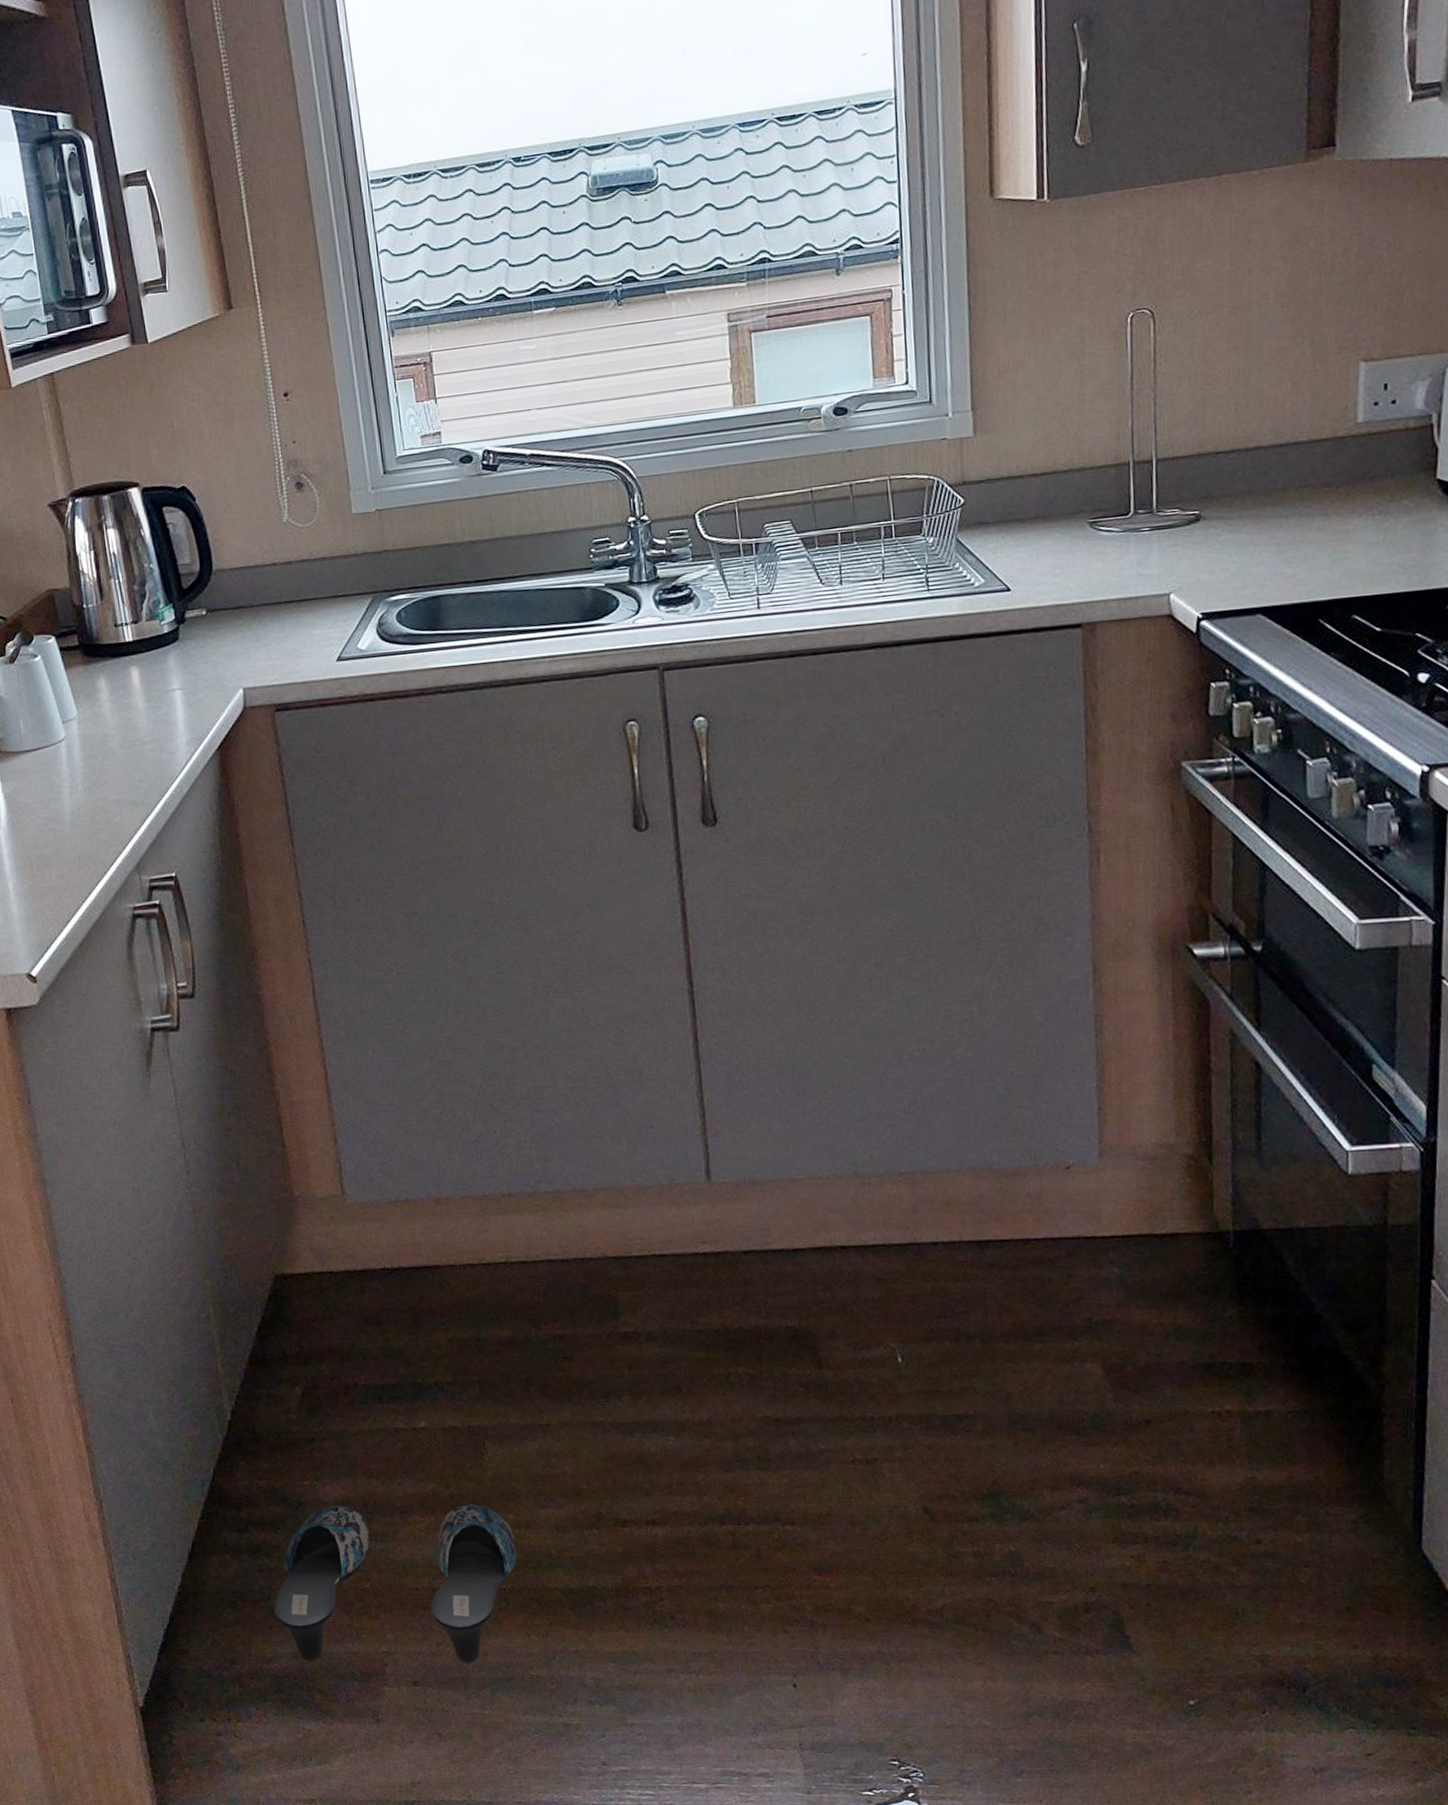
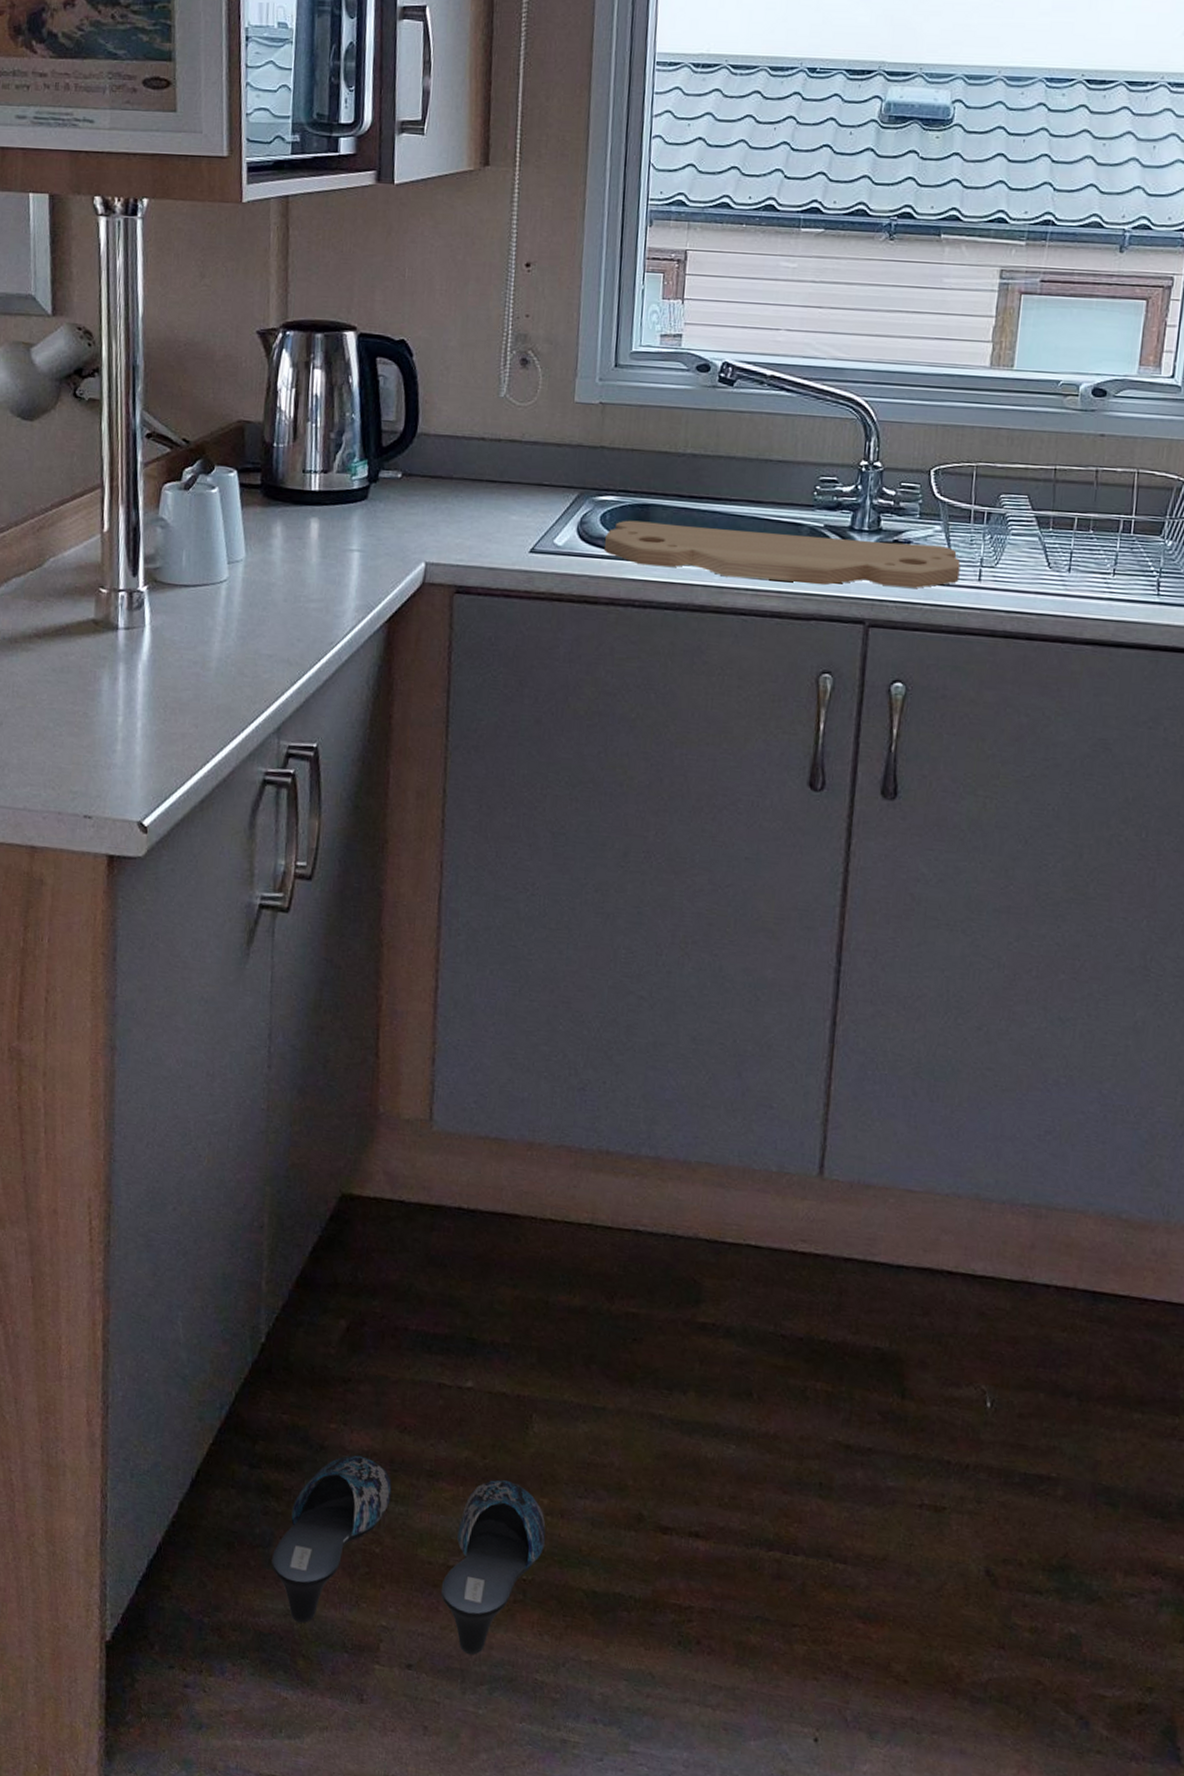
cutting board: none [403,582,740,653] -> present [604,520,961,588]

